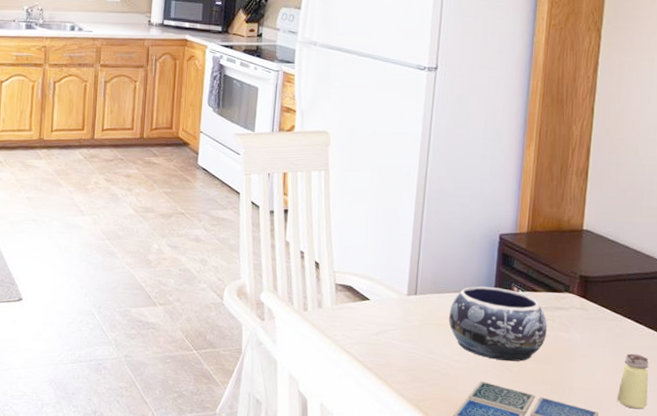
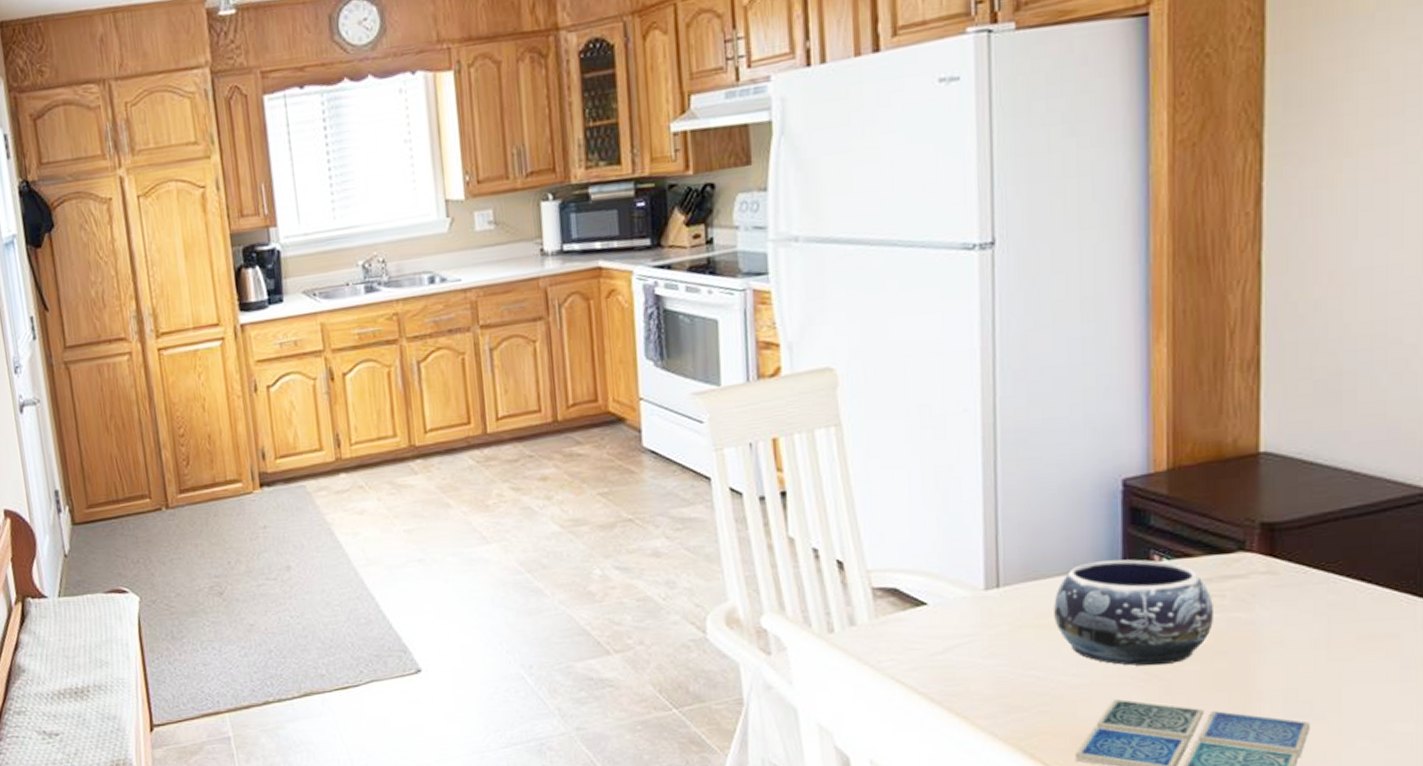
saltshaker: present [617,353,649,410] -> none [1340,628,1391,711]

